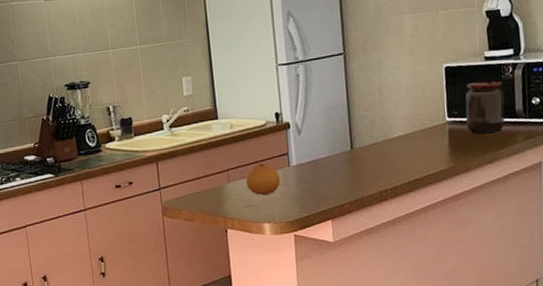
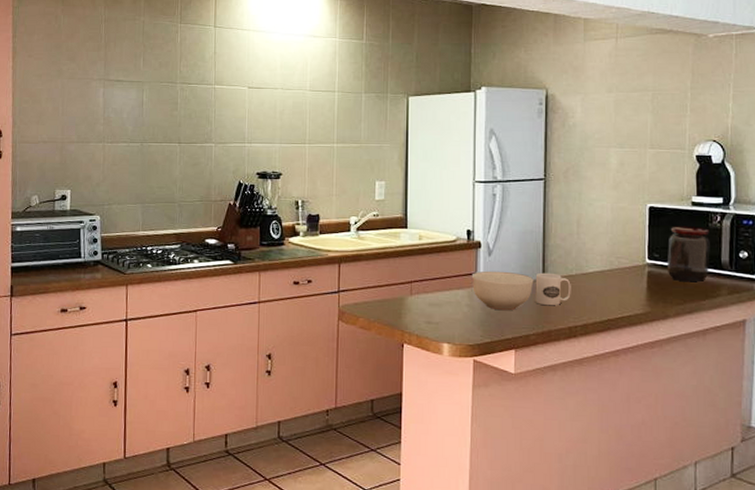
fruit: present [245,163,280,195] -> none [428,279,465,313]
bowl: none [284,147,343,186] -> present [471,270,534,311]
mug: none [344,143,379,175] -> present [535,272,571,306]

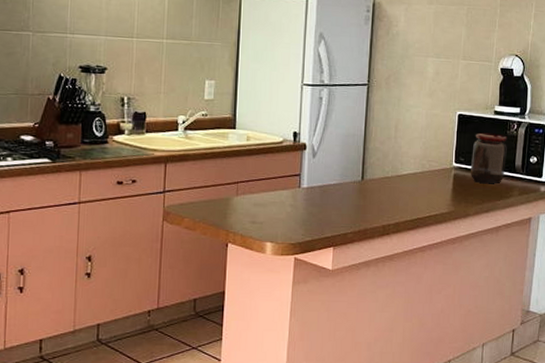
bowl: present [471,270,534,311] -> none [296,172,354,211]
mug: present [535,272,571,306] -> none [354,174,387,206]

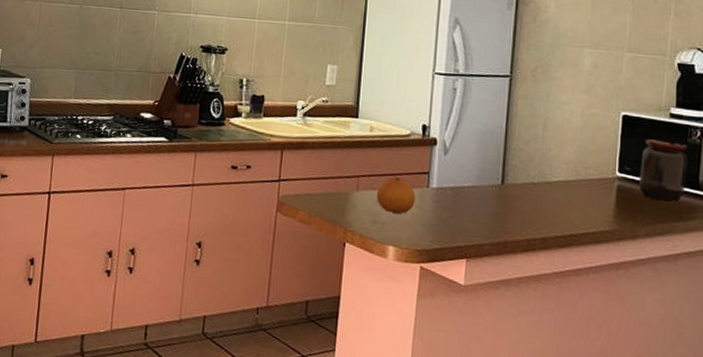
fruit: none [254,180,289,213] -> present [376,176,416,214]

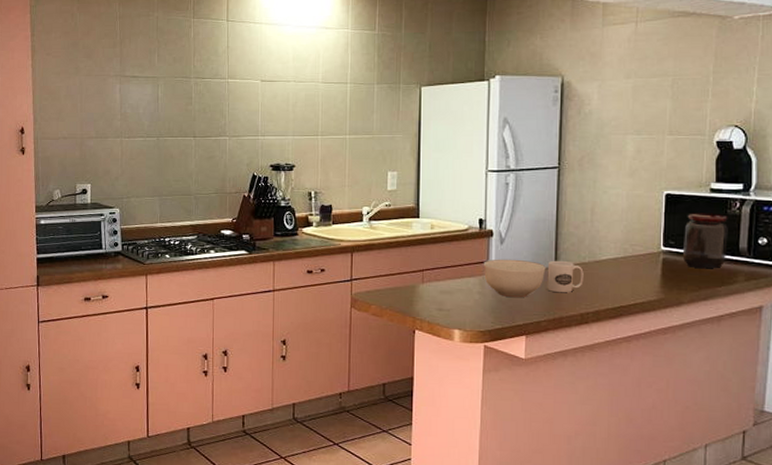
fruit: present [376,176,416,214] -> none [440,267,476,300]
bowl: none [424,170,492,216] -> present [483,259,546,298]
mug: none [492,177,532,215] -> present [547,260,584,293]

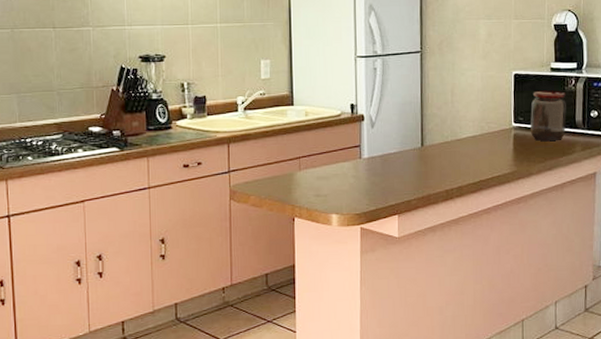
bowl: present [483,259,546,298] -> none [356,142,414,179]
mug: present [547,260,584,293] -> none [415,140,447,172]

